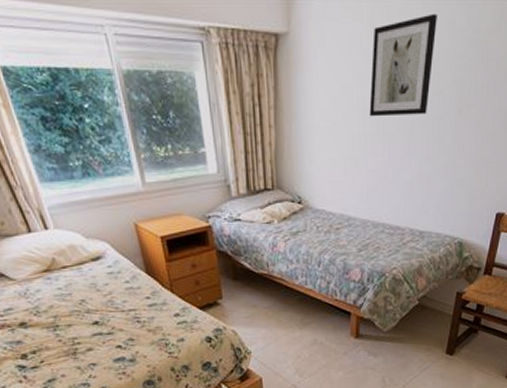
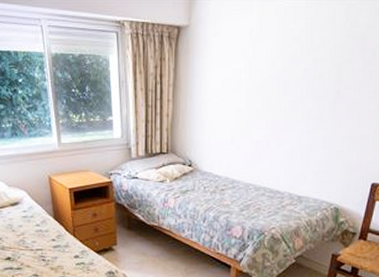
wall art: present [369,13,437,117] -> none [256,11,319,95]

